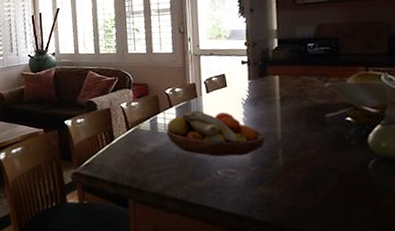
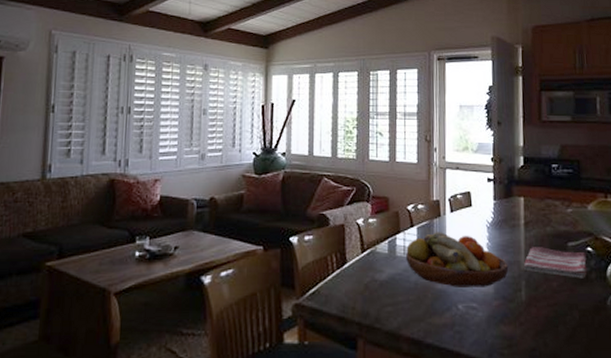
dish towel: none [280,119,346,146] -> present [523,247,587,278]

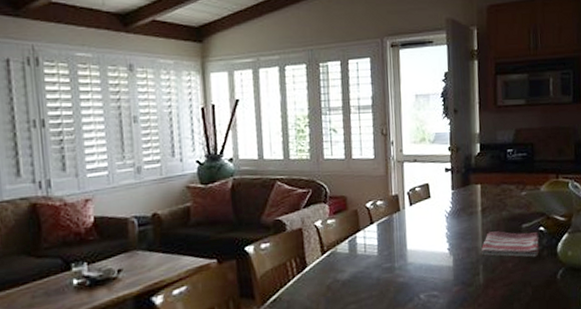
fruit bowl: present [405,232,509,287] -> none [366,226,467,279]

